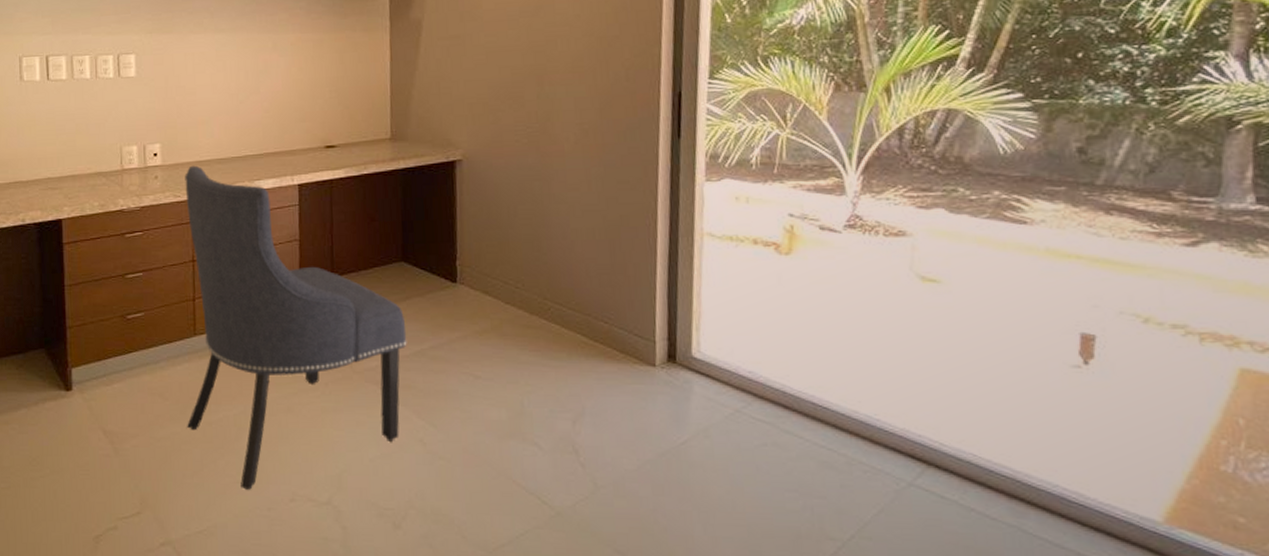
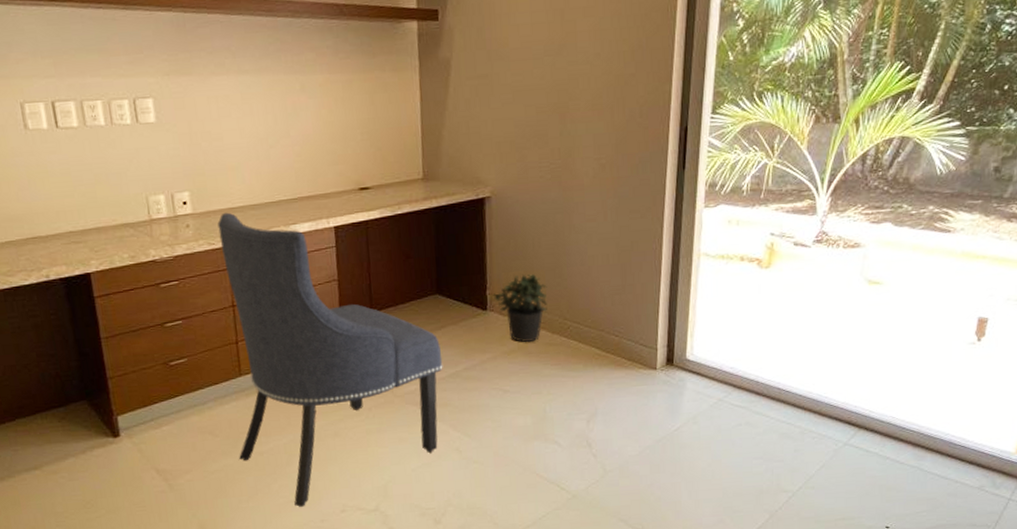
potted plant: none [463,246,525,322] -> present [492,274,547,342]

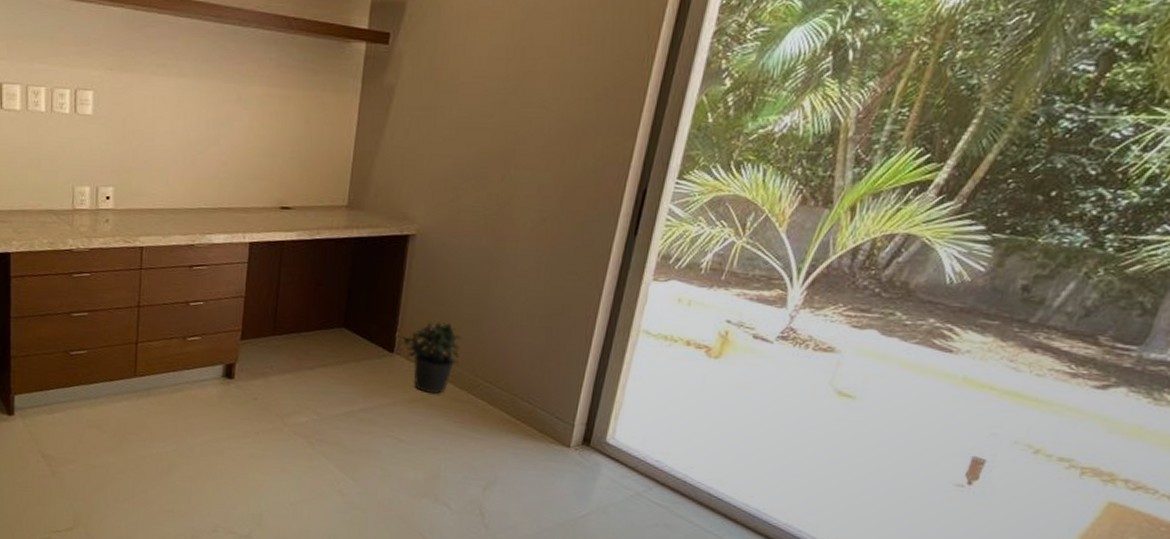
chair: present [217,212,443,508] -> none [122,212,340,520]

